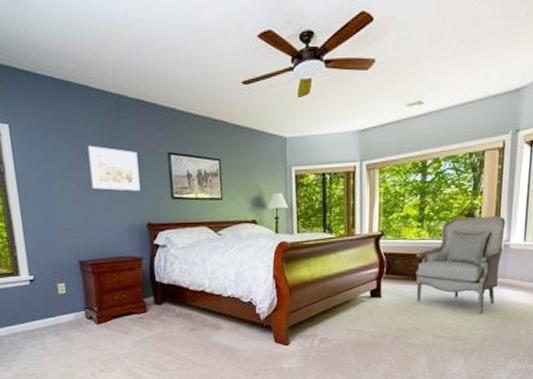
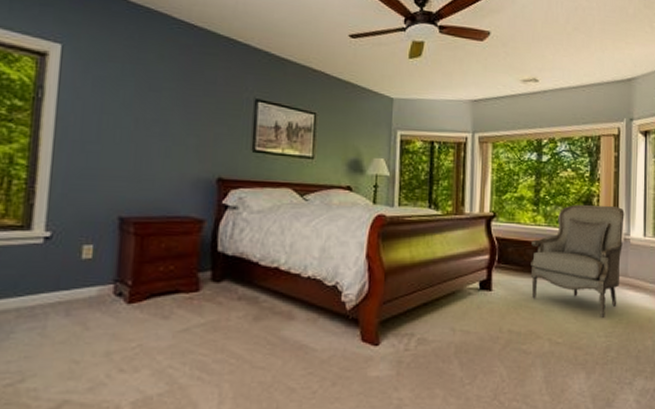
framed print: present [87,145,140,191] -> none [154,80,218,139]

